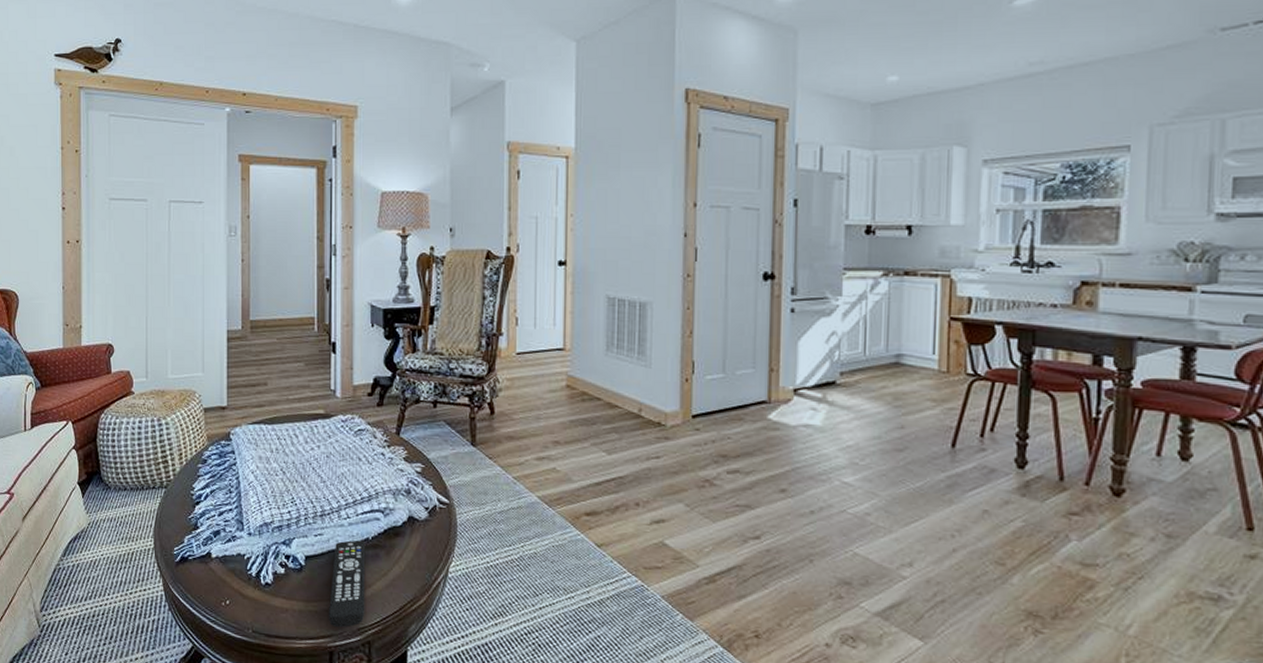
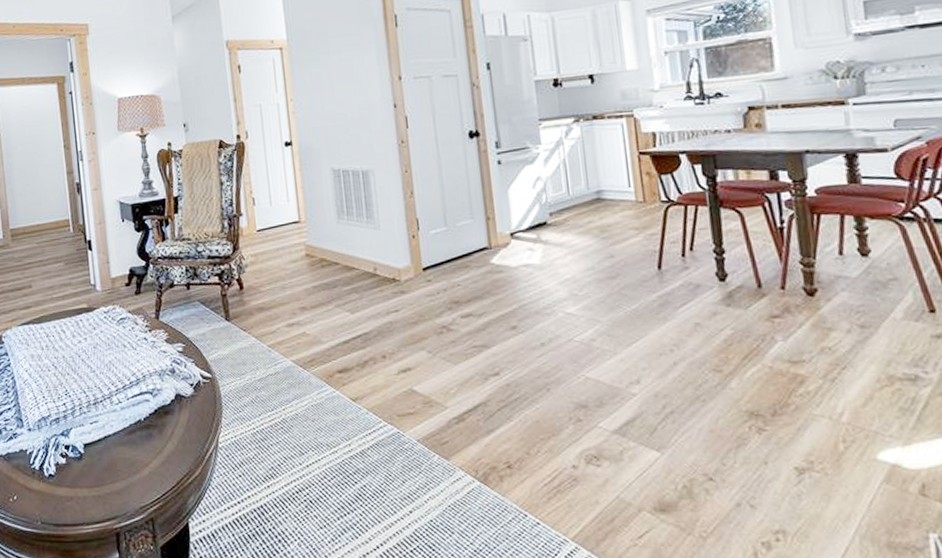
remote control: present [329,540,366,628] -> none [110,422,146,509]

